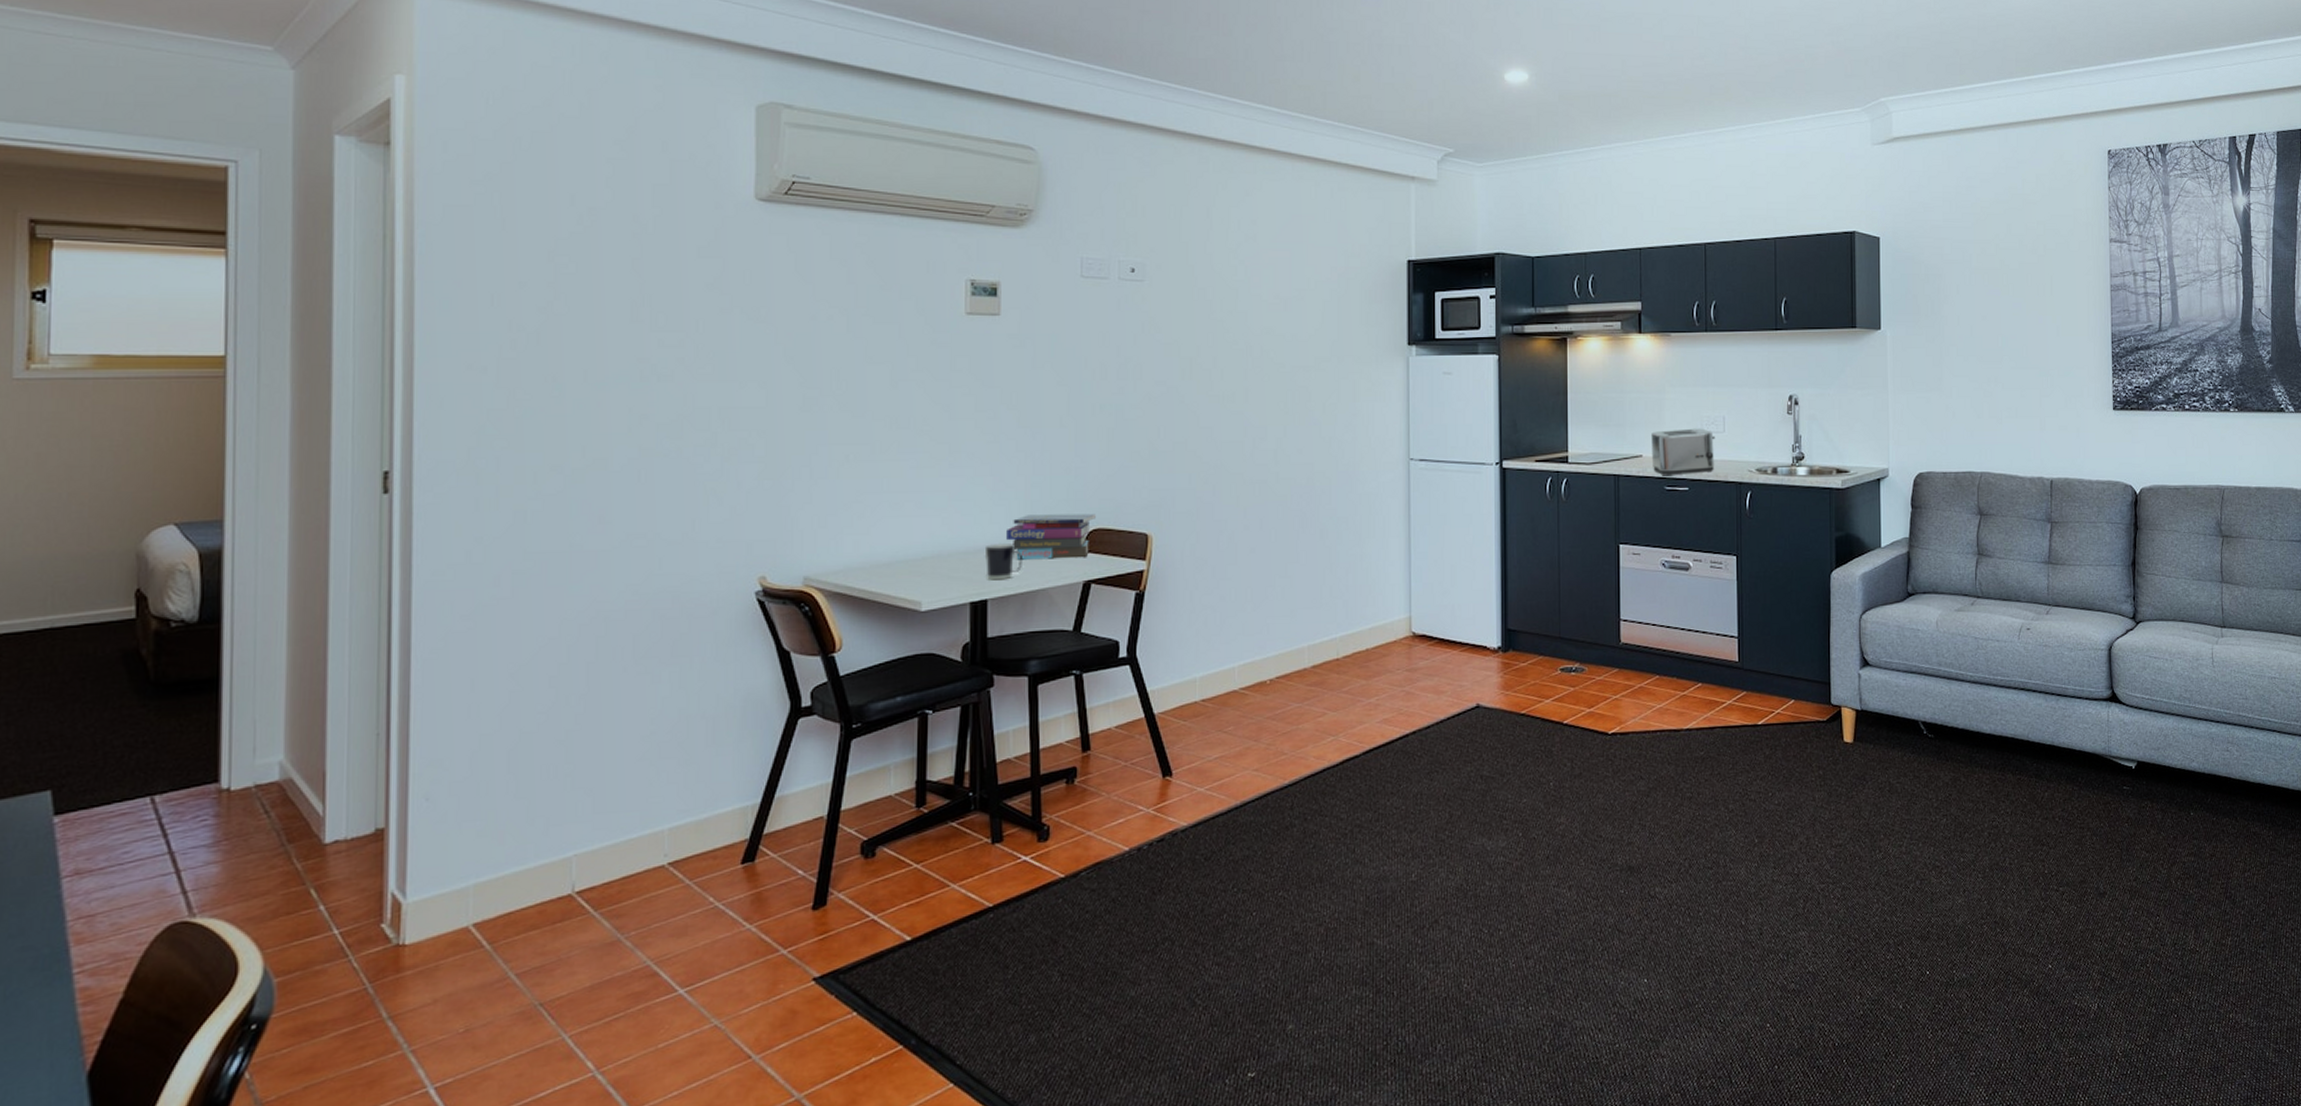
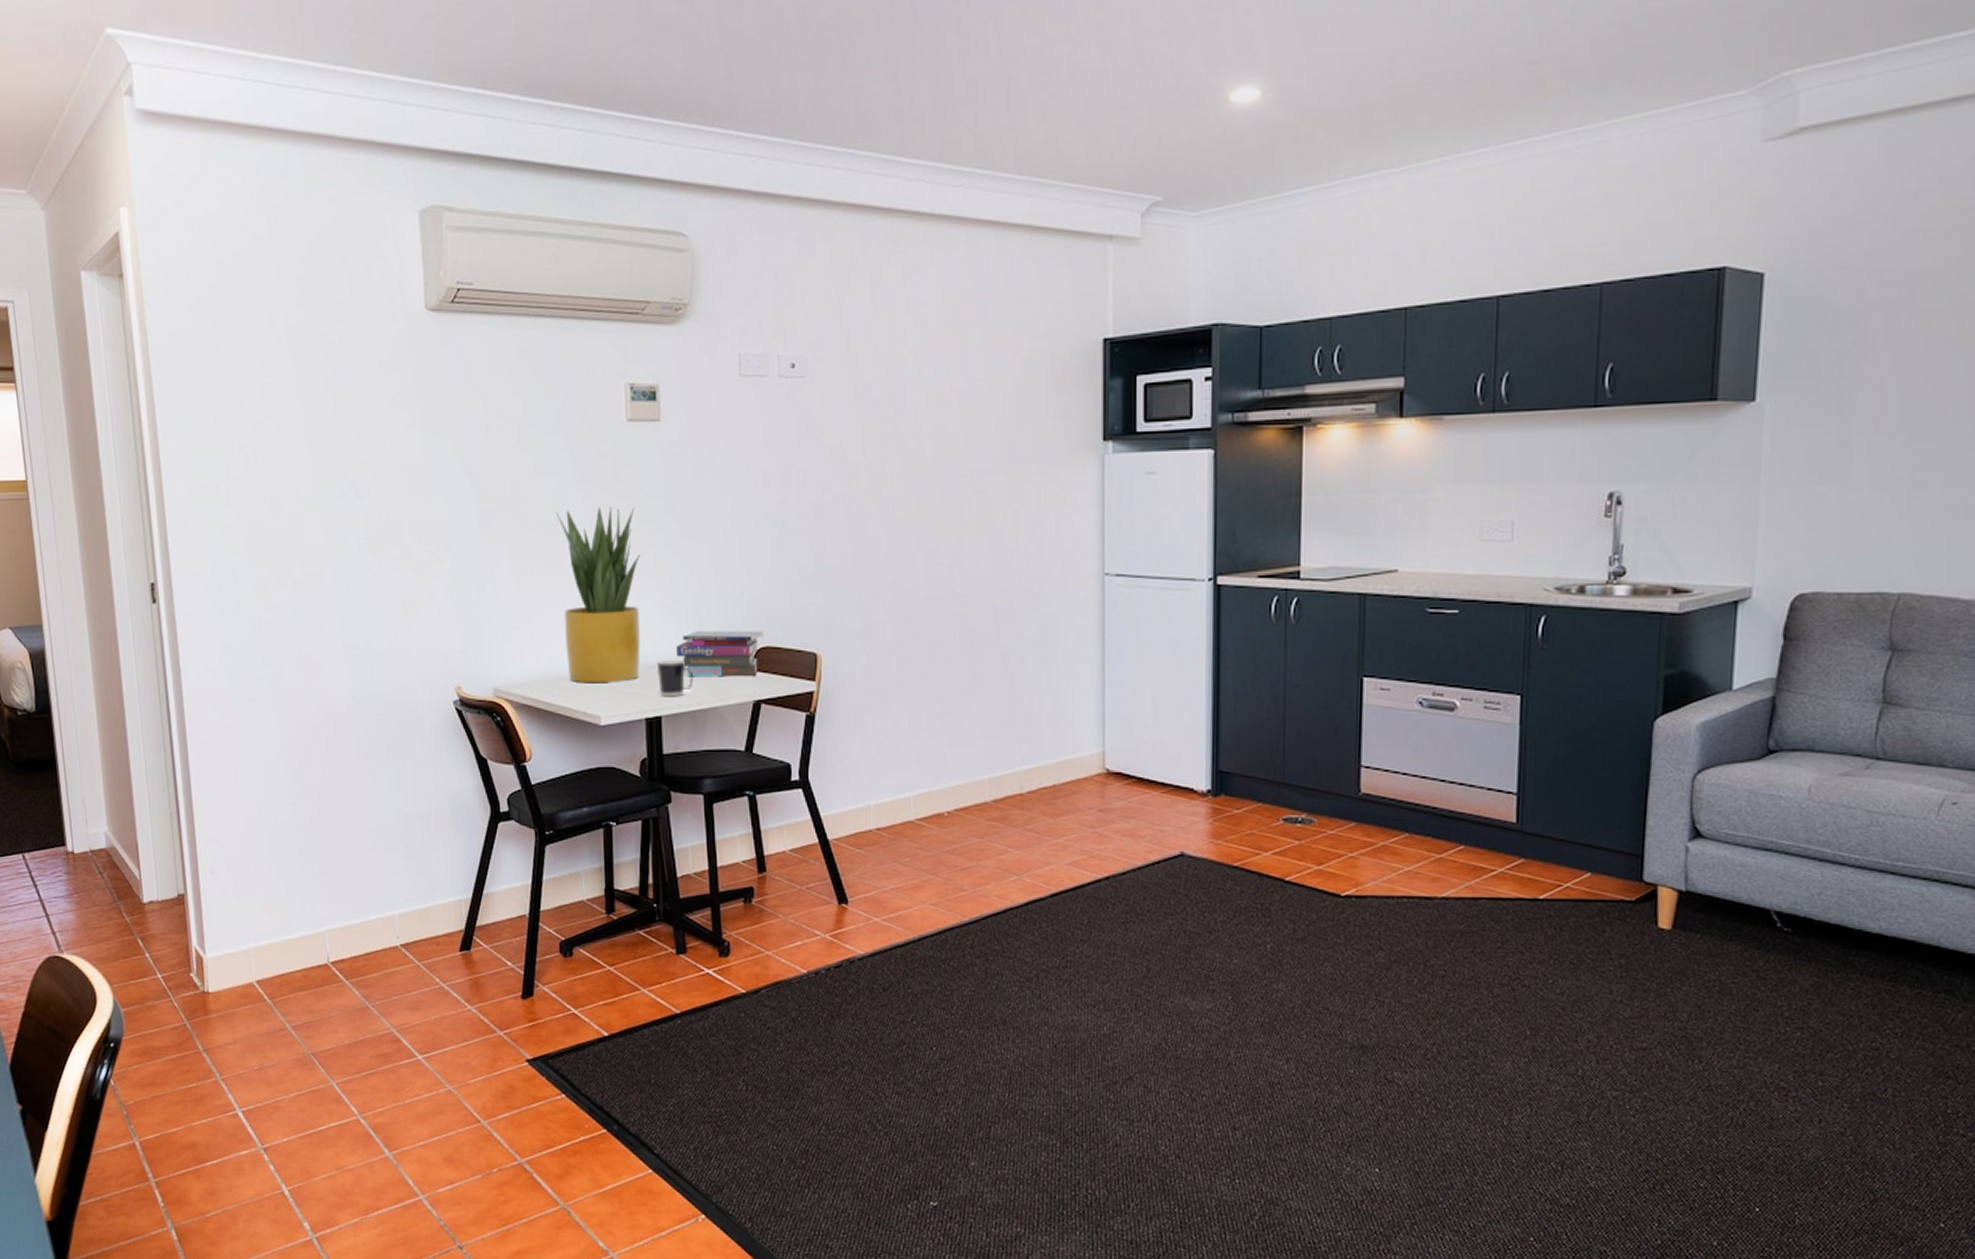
planter: none [885,395,973,569] -> present [555,506,641,684]
toaster: present [1651,428,1715,476] -> none [1410,536,1499,596]

